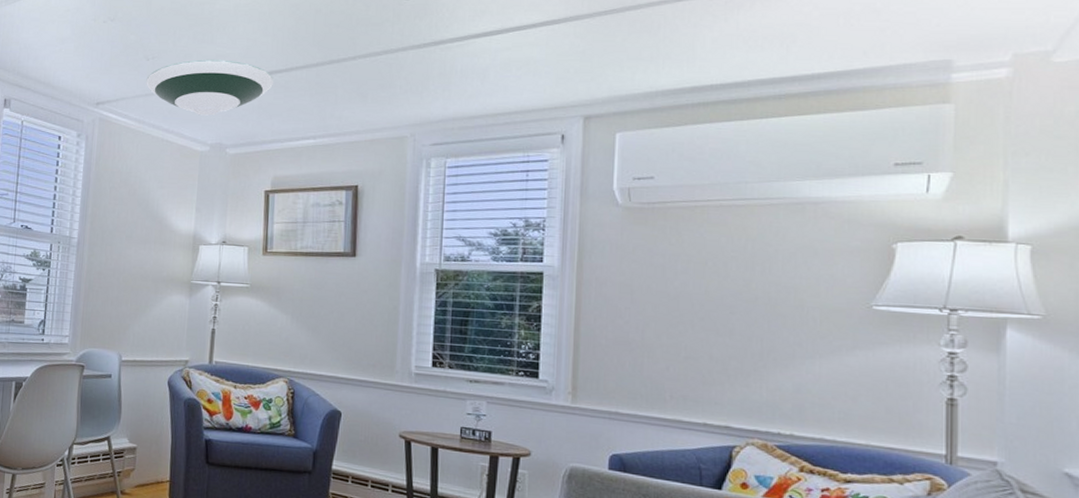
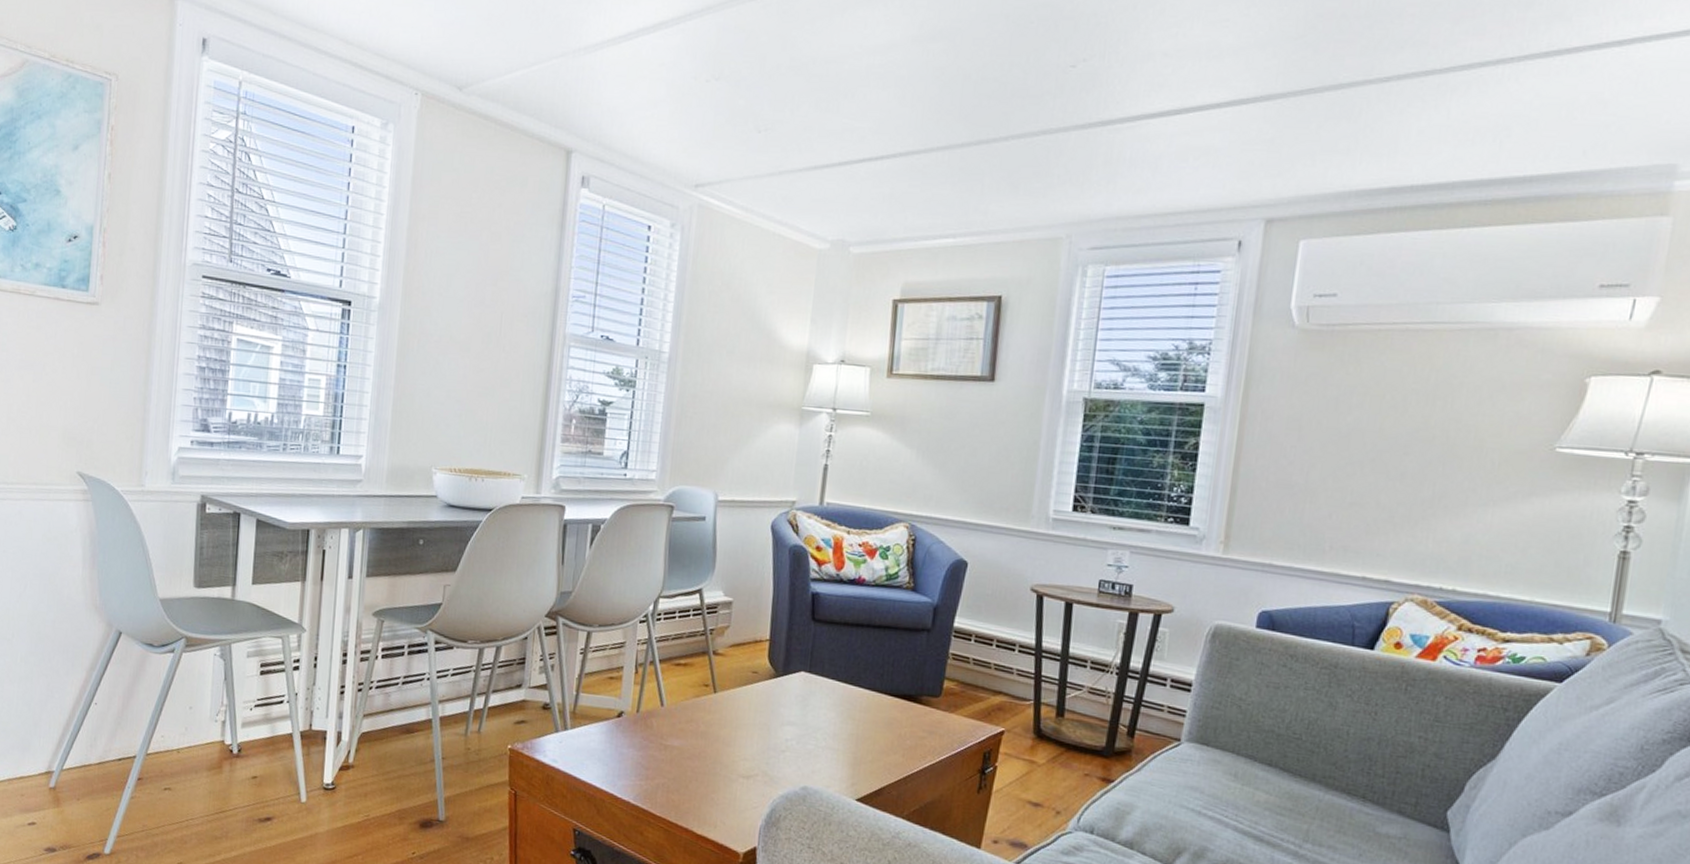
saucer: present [146,59,274,116] -> none [756,133,911,205]

